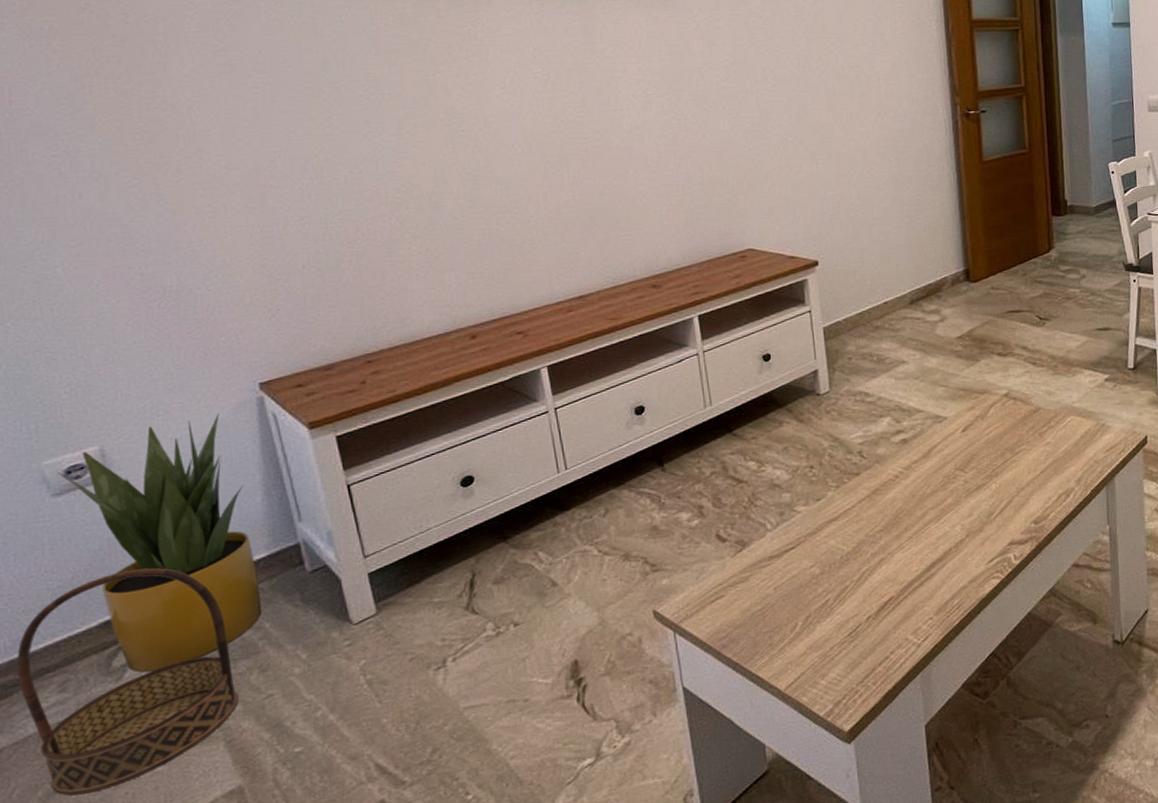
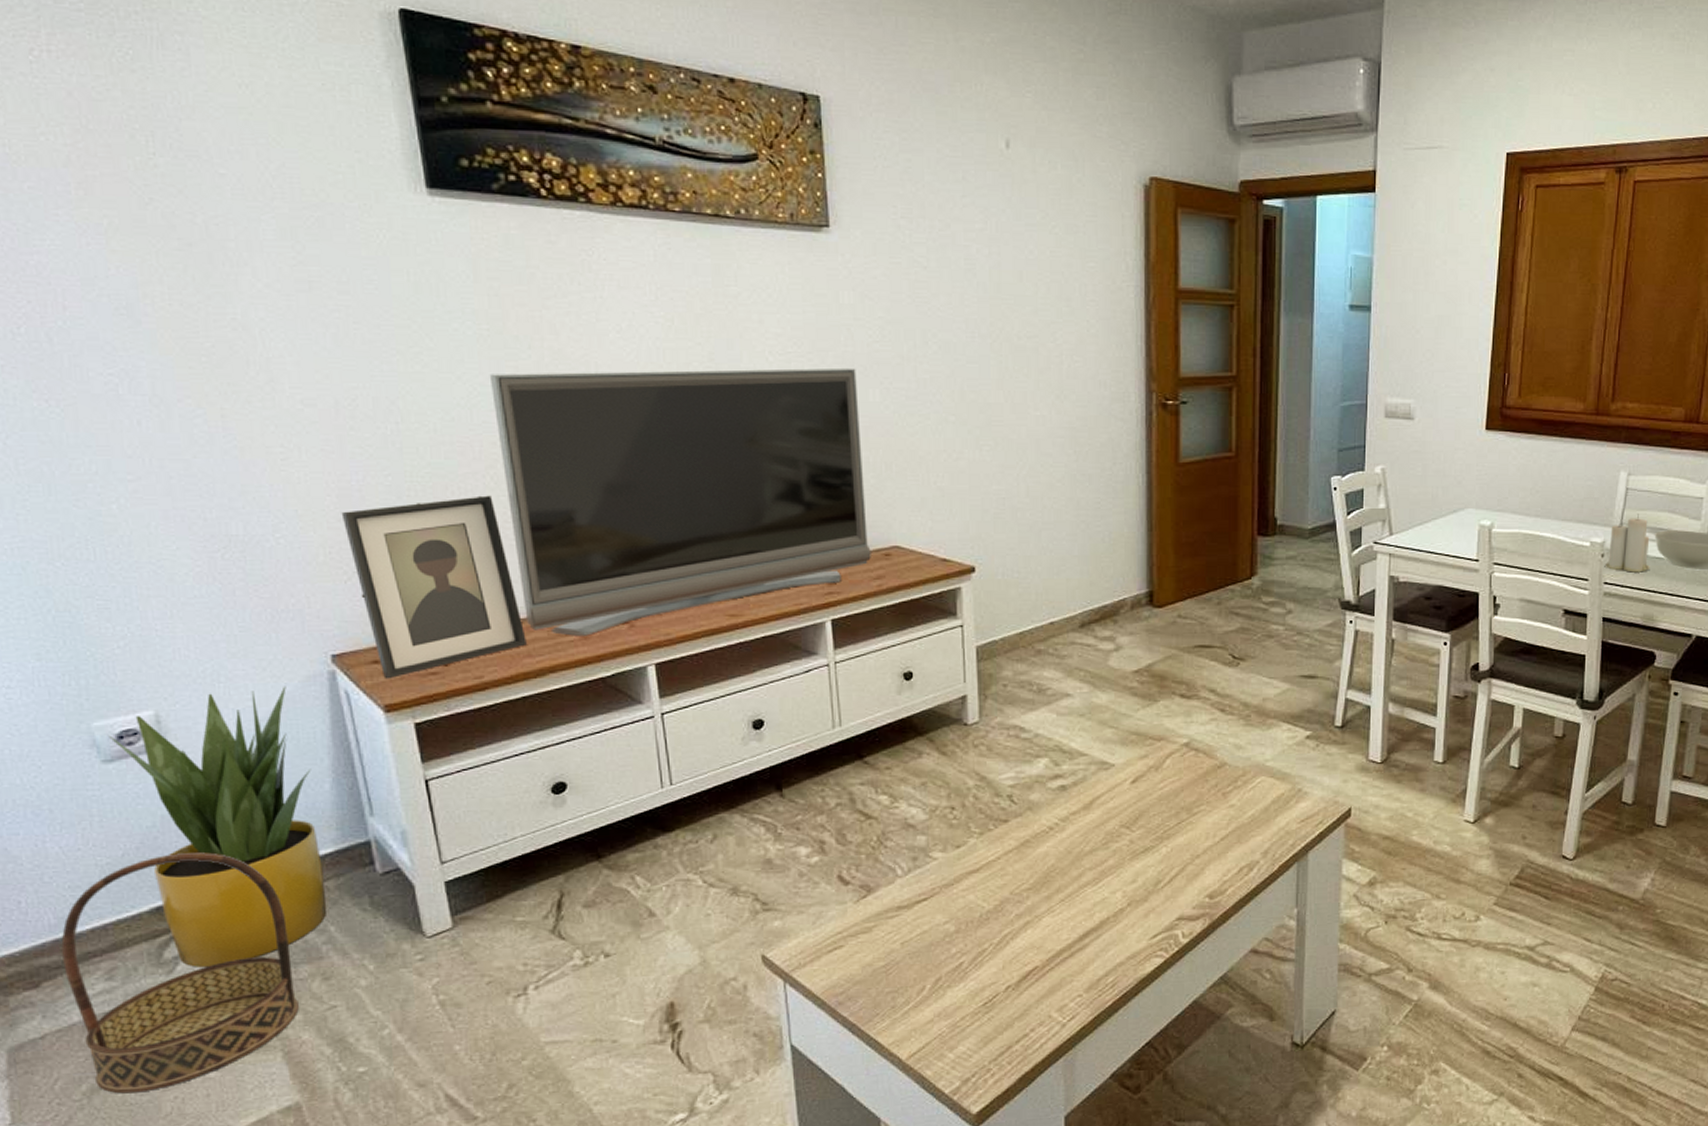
picture frame: none [264,234,434,400] -> present [341,495,527,679]
television: none [391,103,730,349] -> present [489,367,871,636]

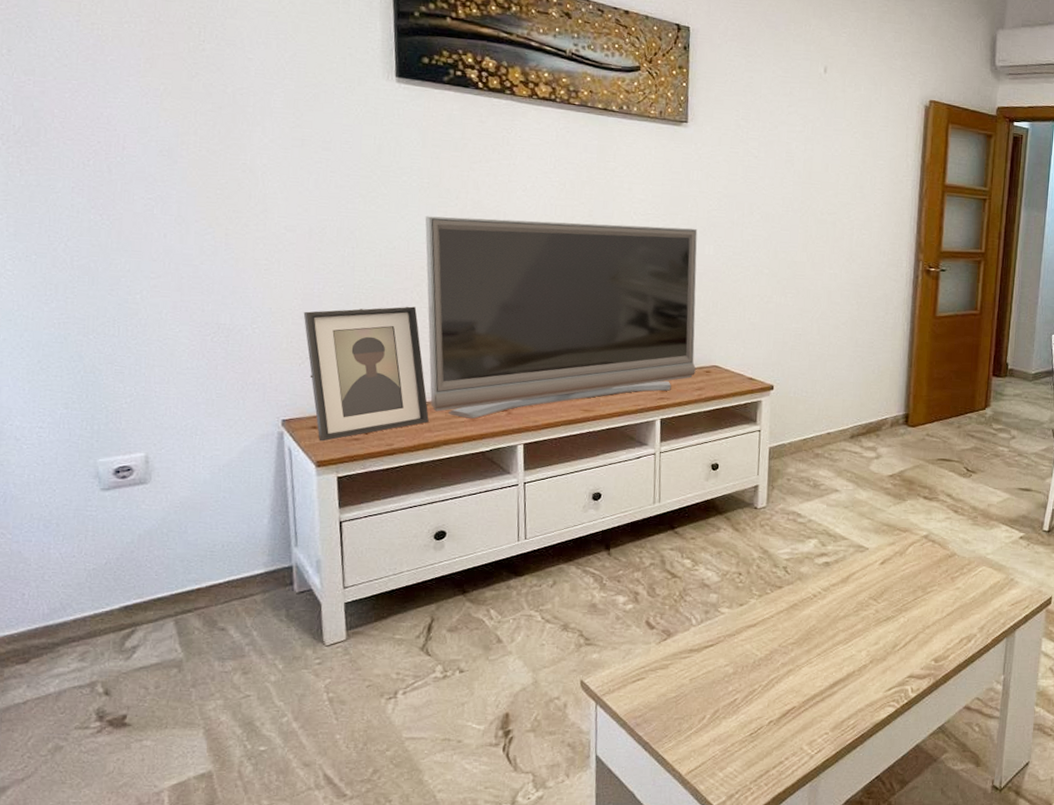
basket: present [61,852,299,1094] -> none [49,565,222,753]
planter: present [109,686,328,967] -> none [109,441,256,657]

